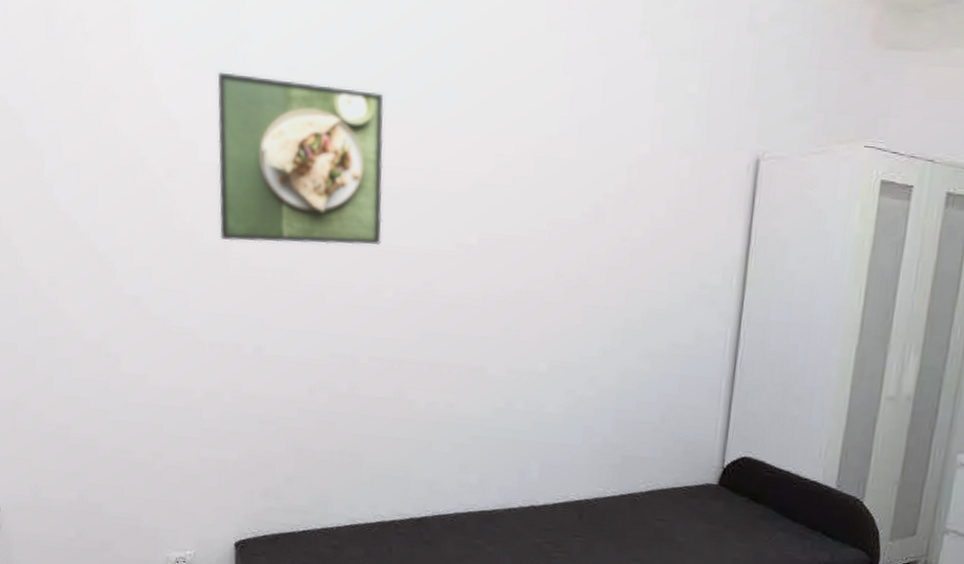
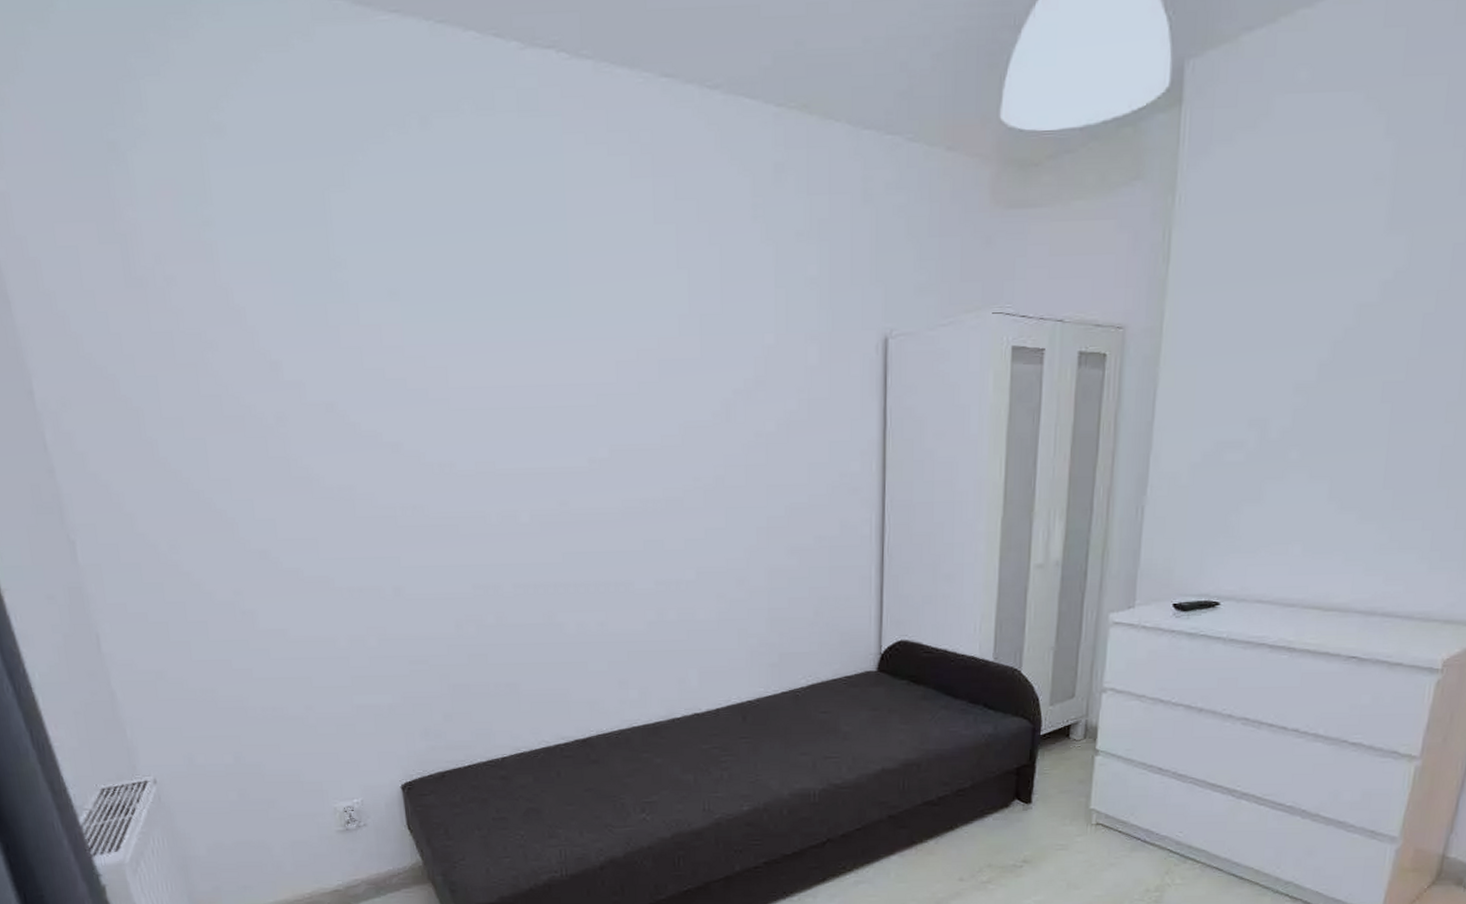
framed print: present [217,71,384,246] -> none [315,304,510,482]

